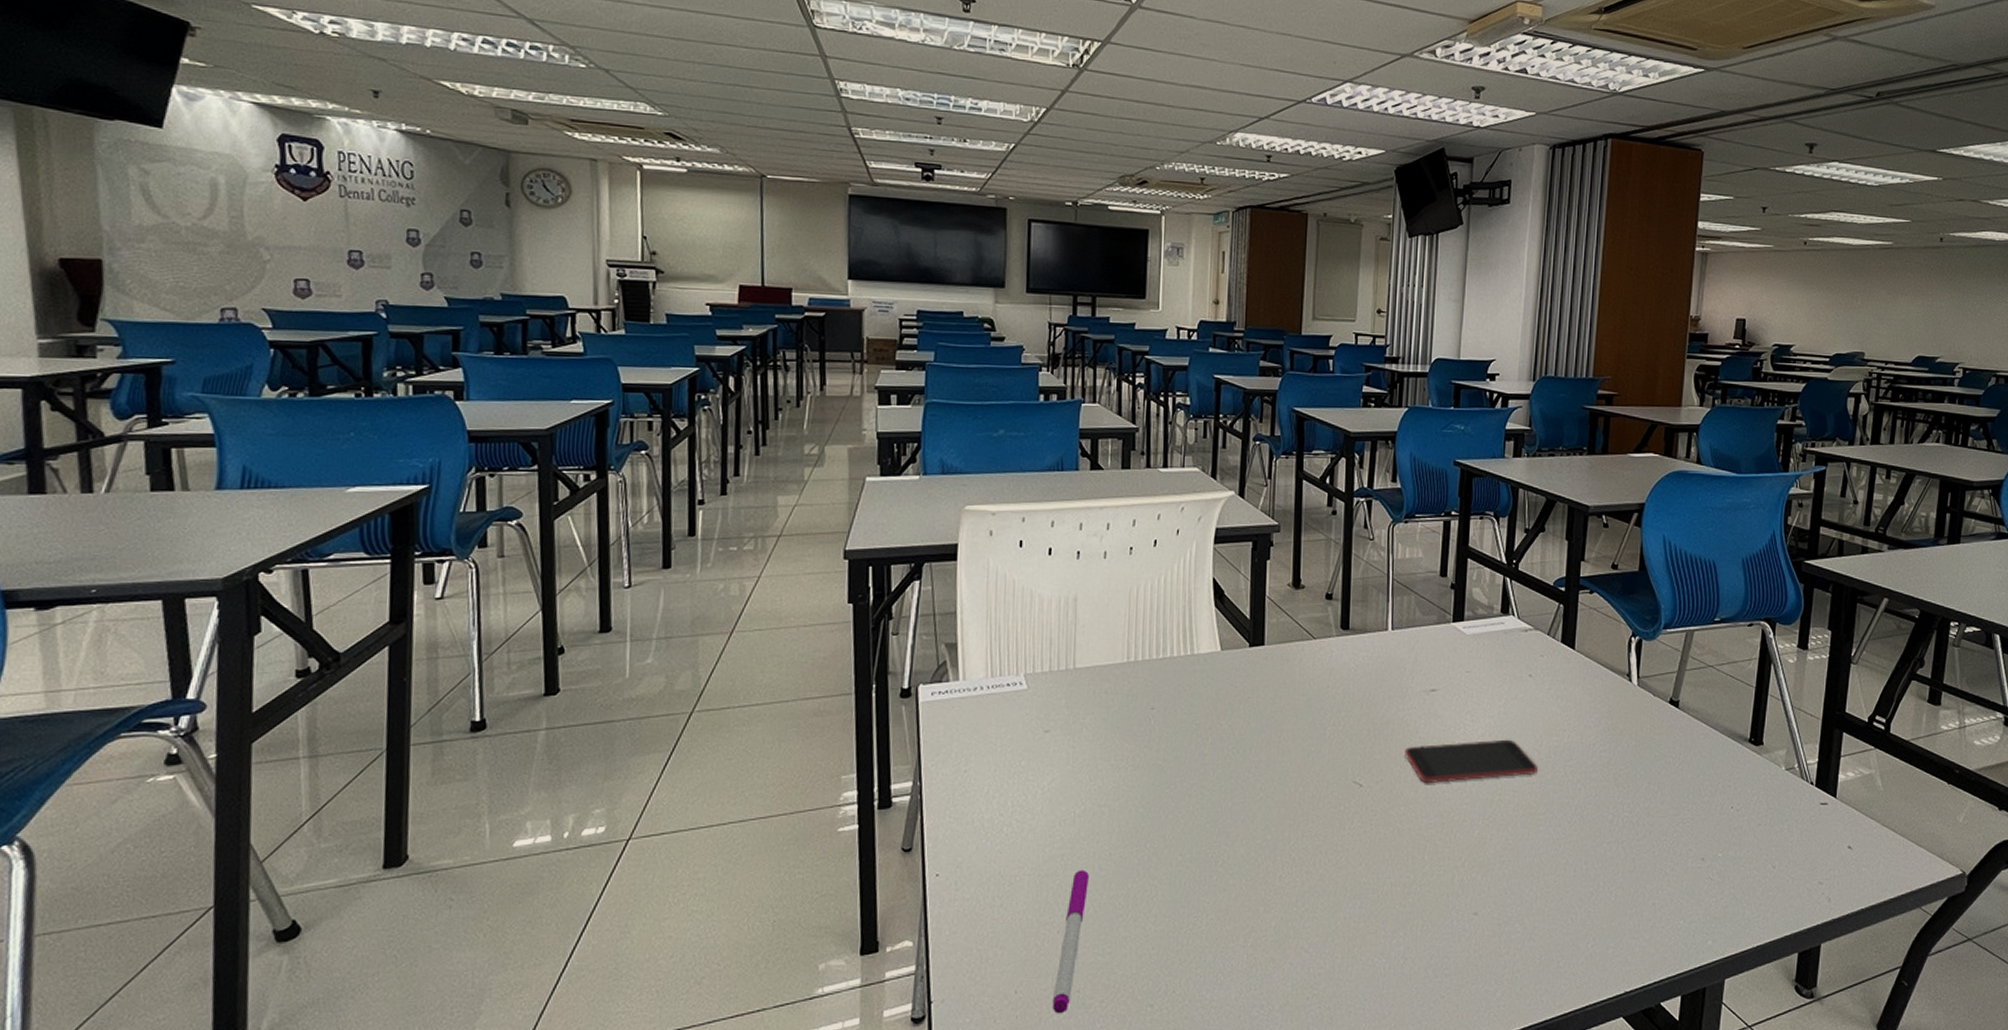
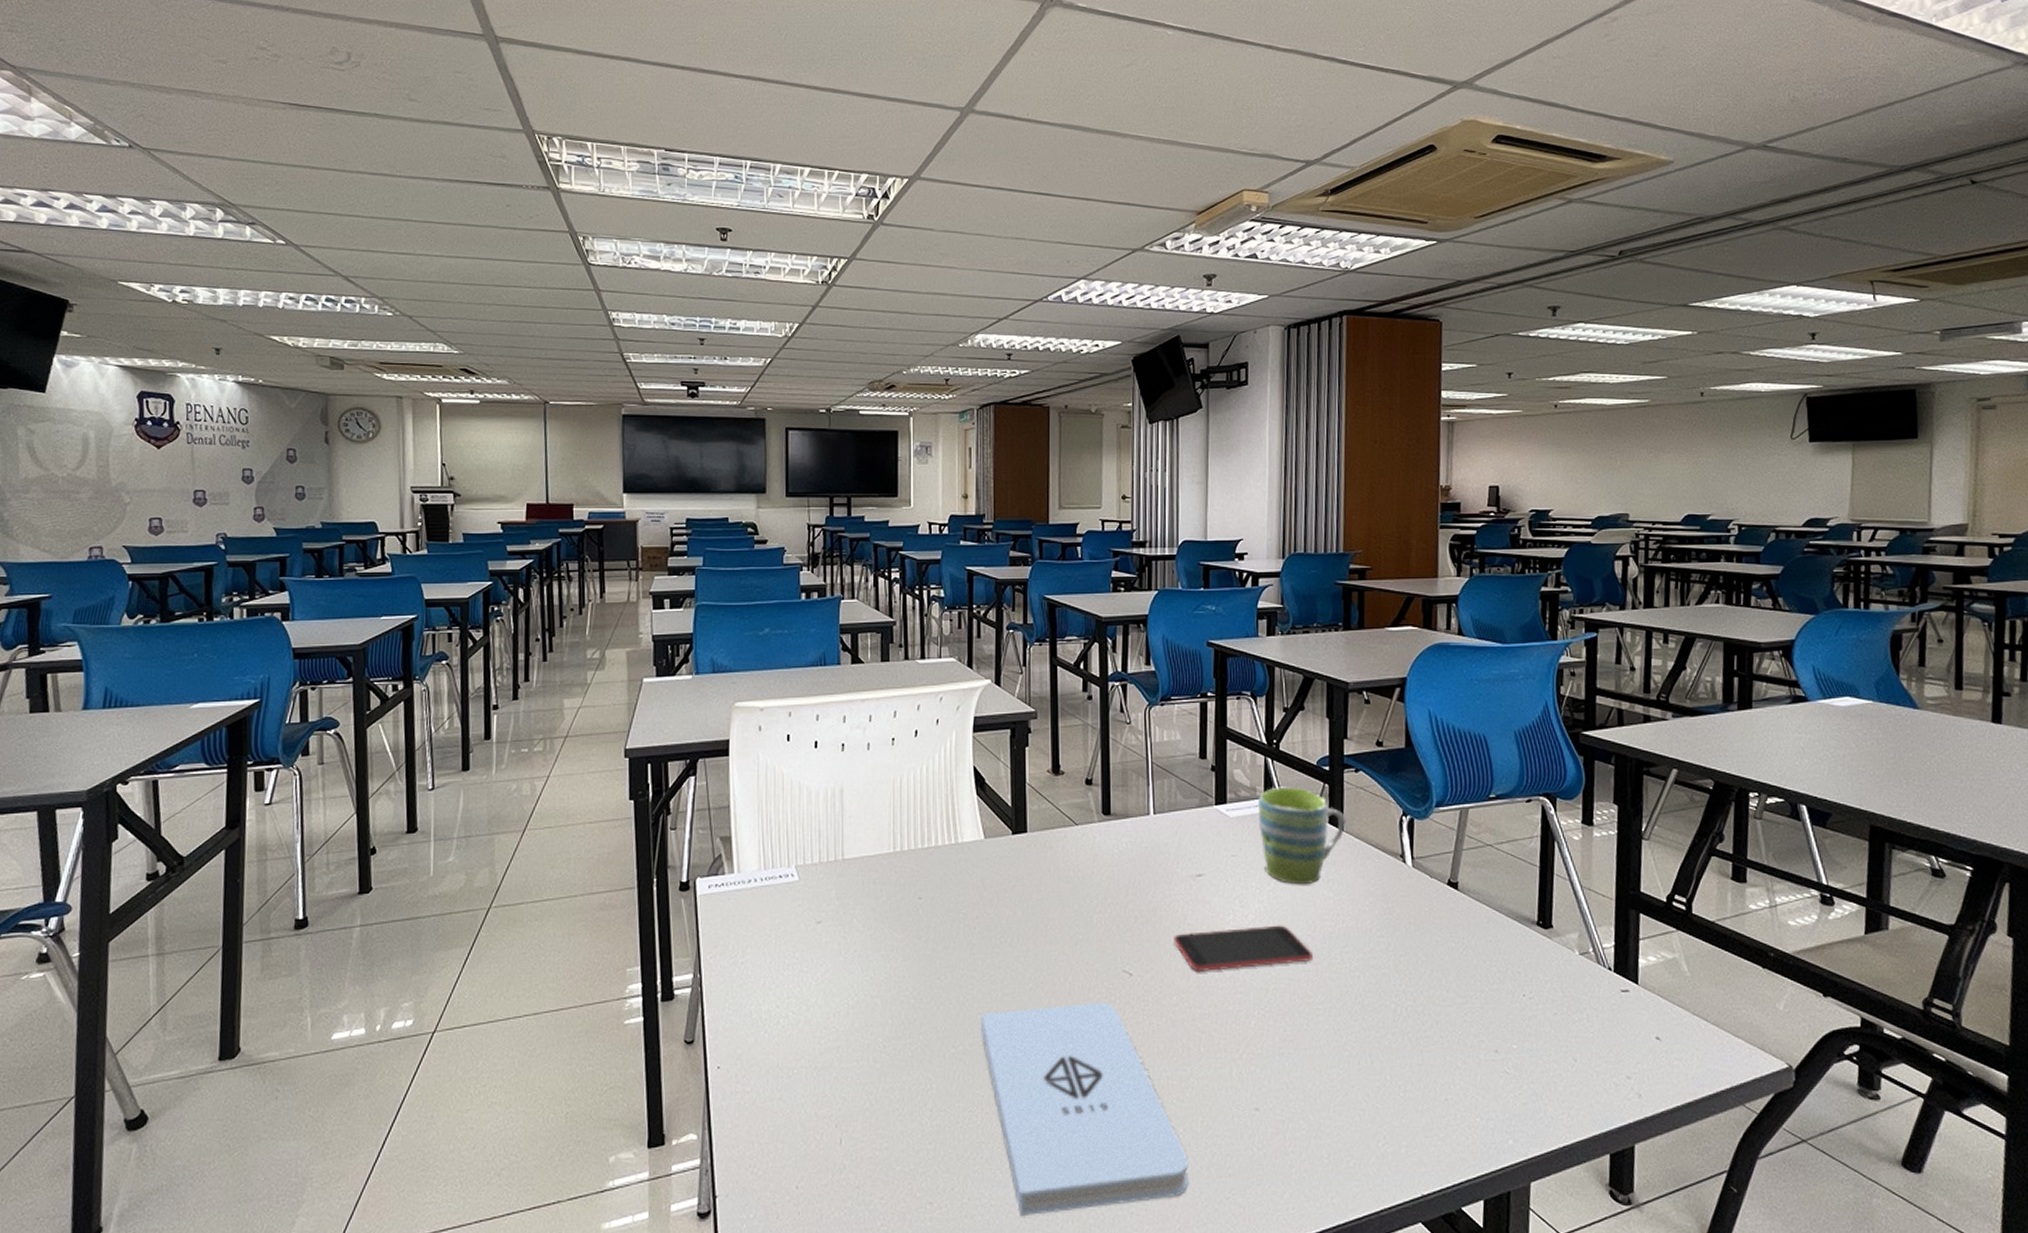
pen: present [1052,870,1089,1014] -> none [832,1062,864,1211]
notepad: none [1209,811,1407,1017] -> present [981,1002,1189,1217]
mug: none [1493,606,1578,701] -> present [1257,787,1347,885]

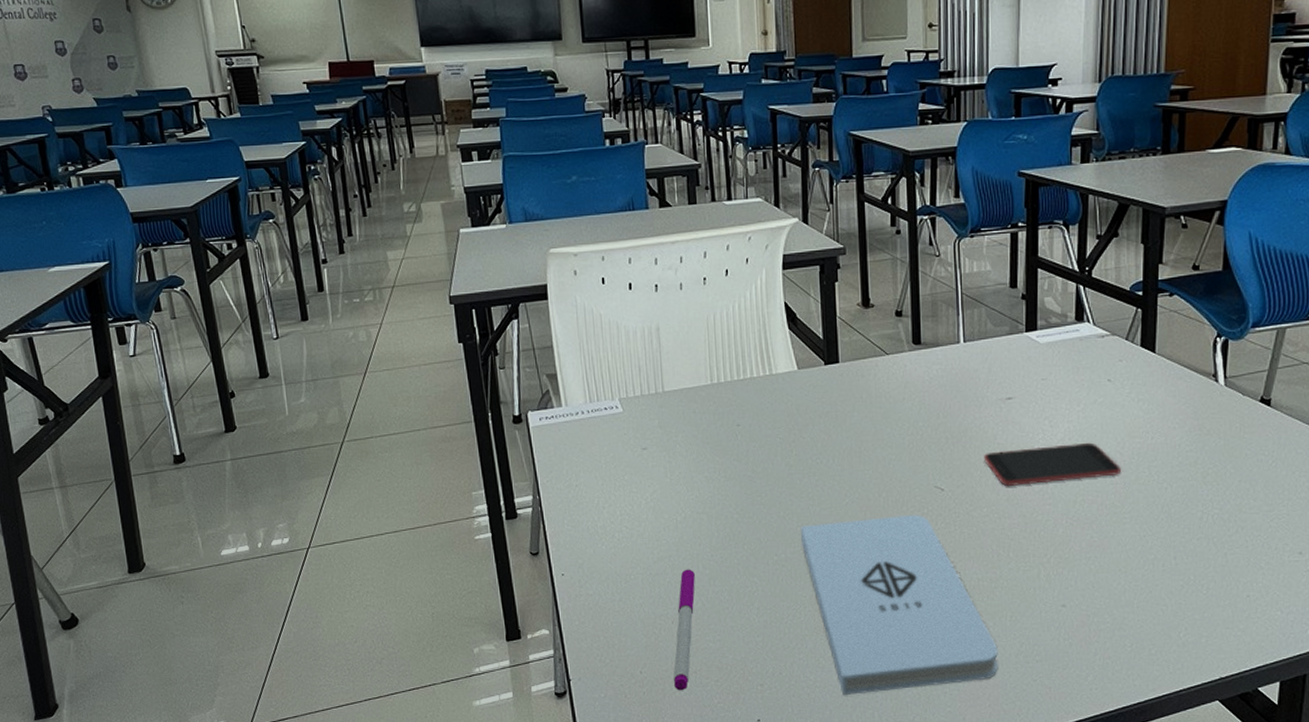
pen: none [832,1062,864,1211] -> present [673,569,695,691]
mug: present [1257,787,1347,885] -> none [1068,312,1159,405]

